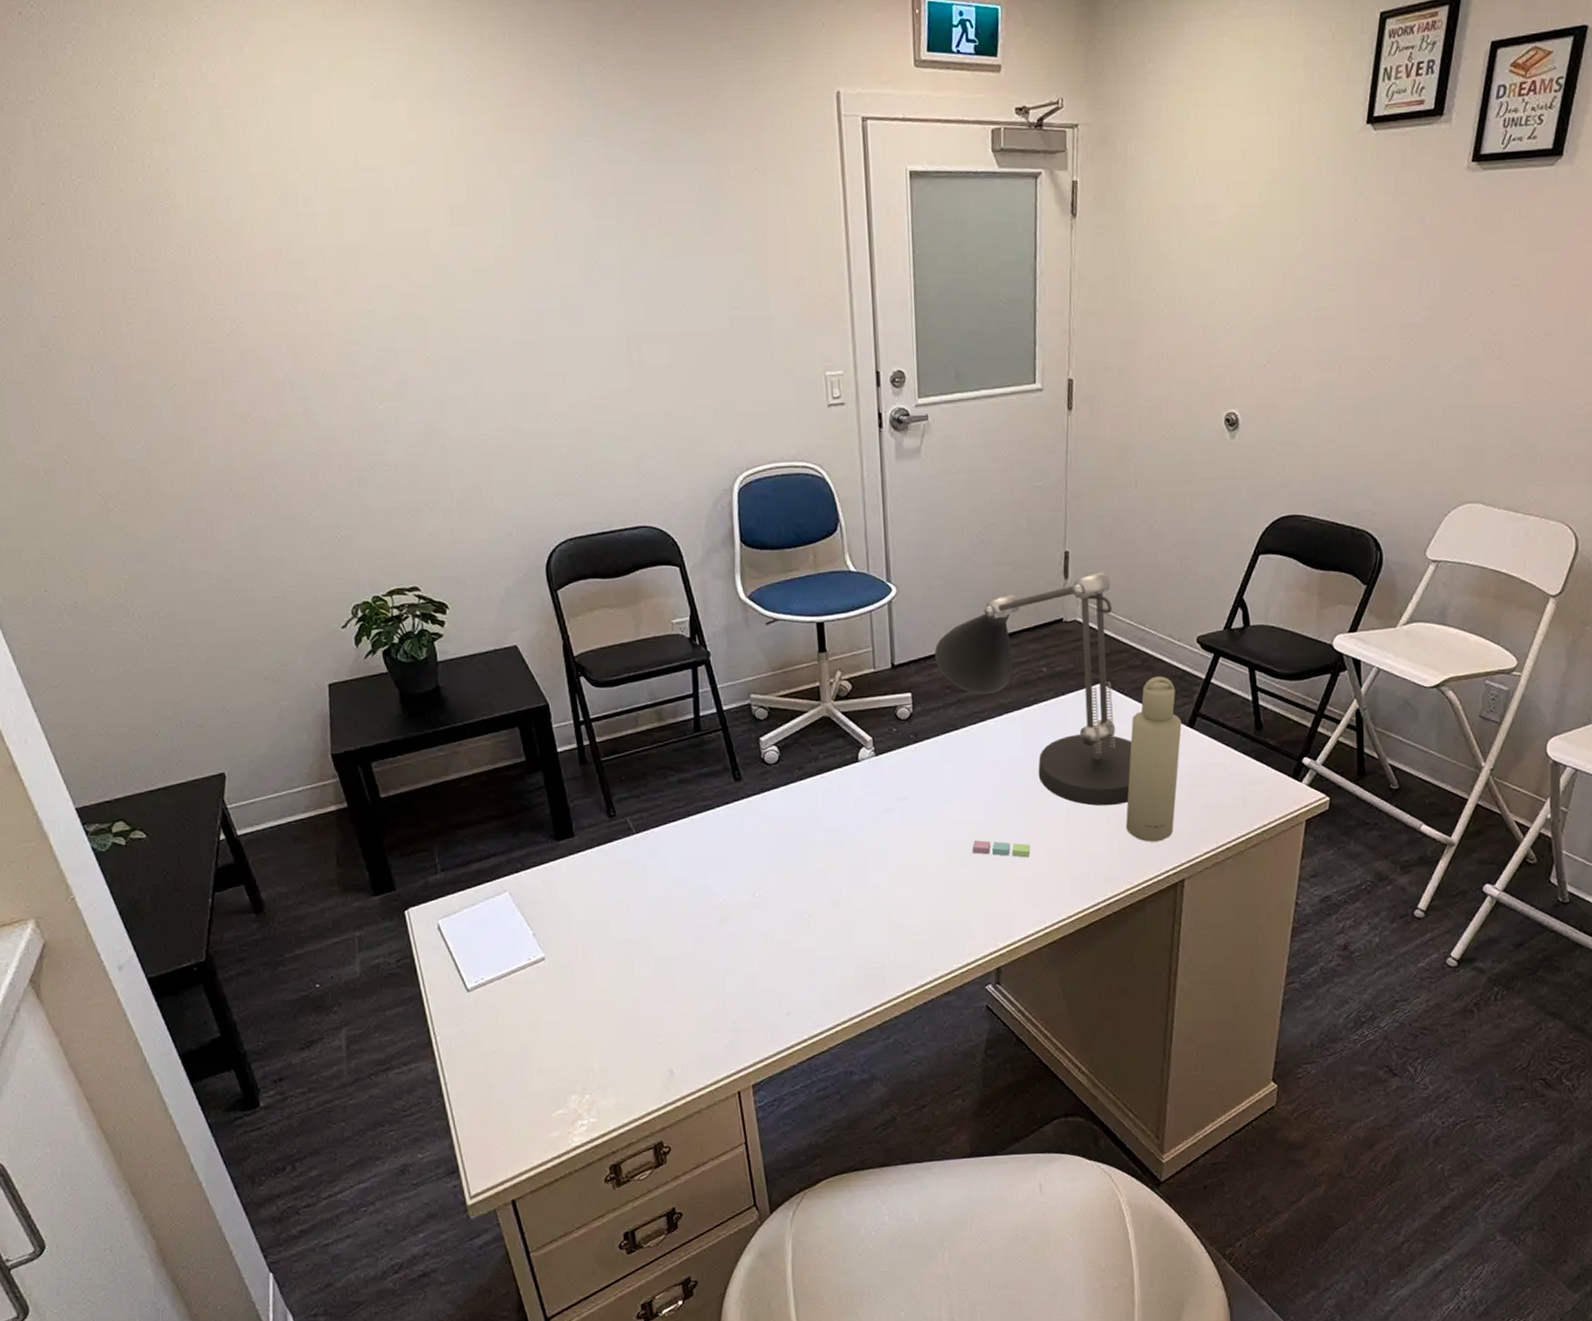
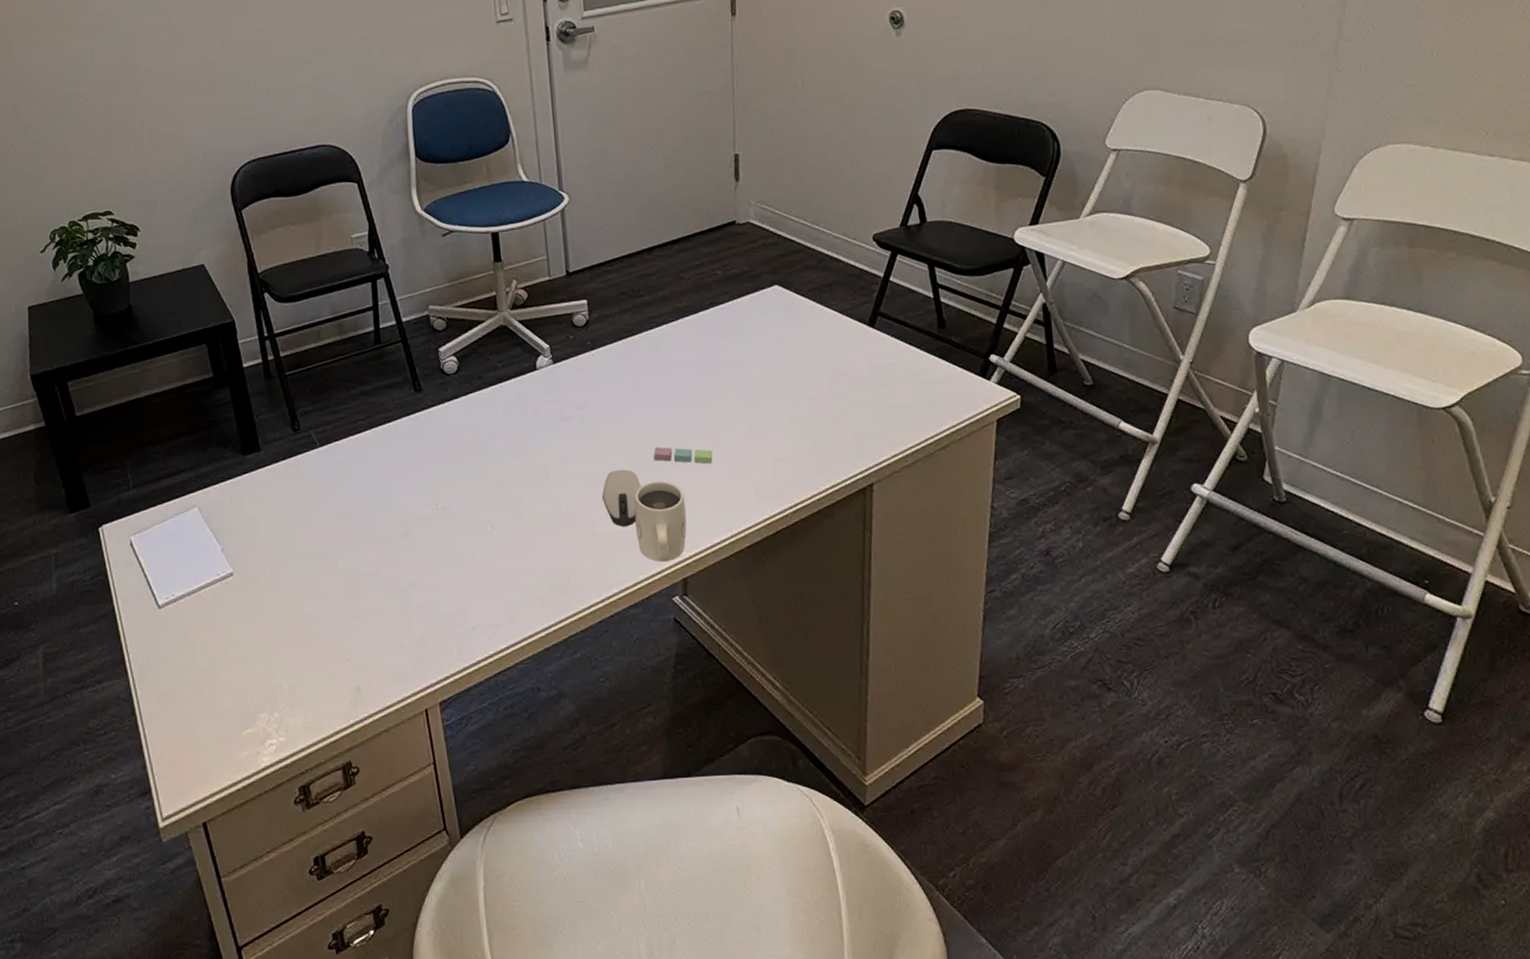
computer mouse: none [920,861,959,918] -> present [602,469,641,527]
desk lamp: present [935,572,1132,806] -> none [609,173,812,410]
mug: none [951,873,1003,952] -> present [634,480,687,562]
bottle: present [1126,676,1182,842] -> none [809,275,862,446]

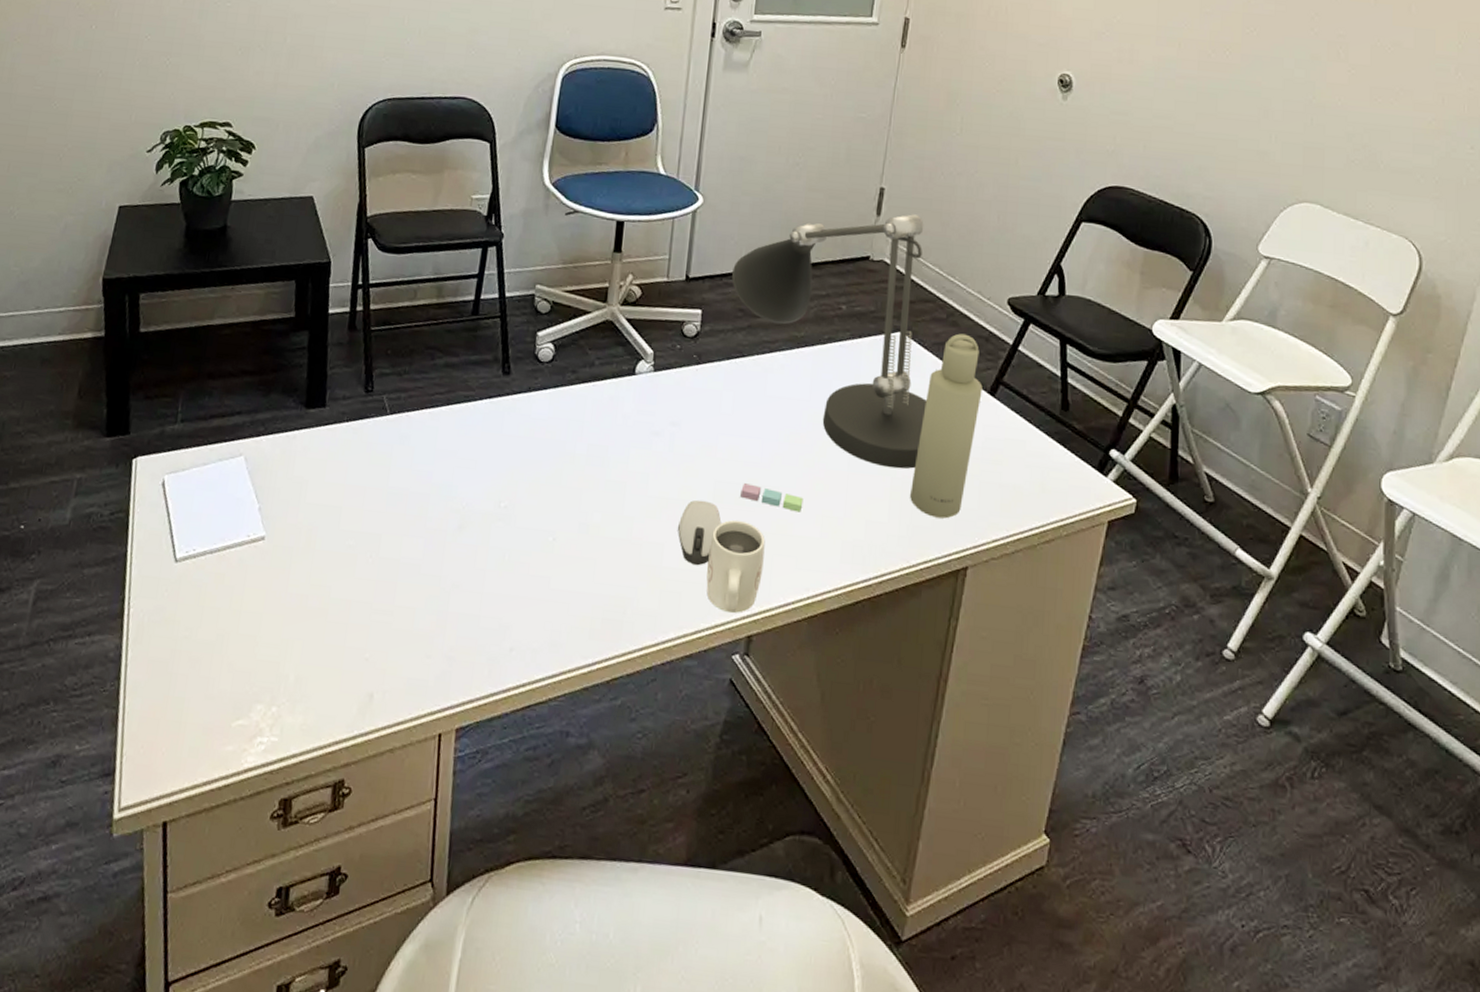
desk lamp: none [609,173,812,410] -> present [732,214,927,469]
bottle: none [809,275,862,446] -> present [910,333,983,519]

